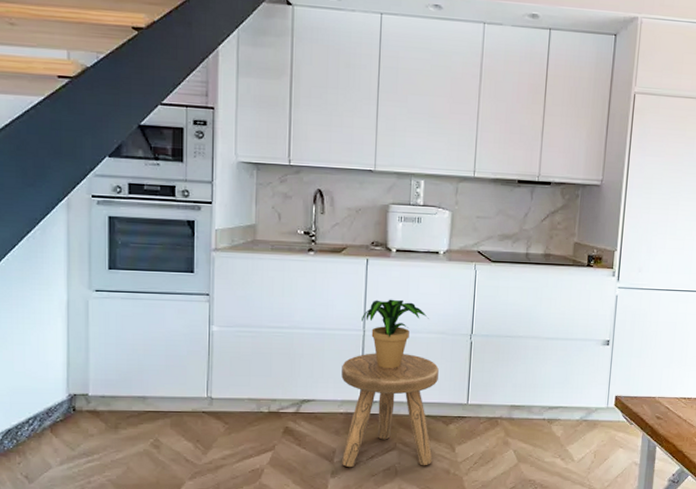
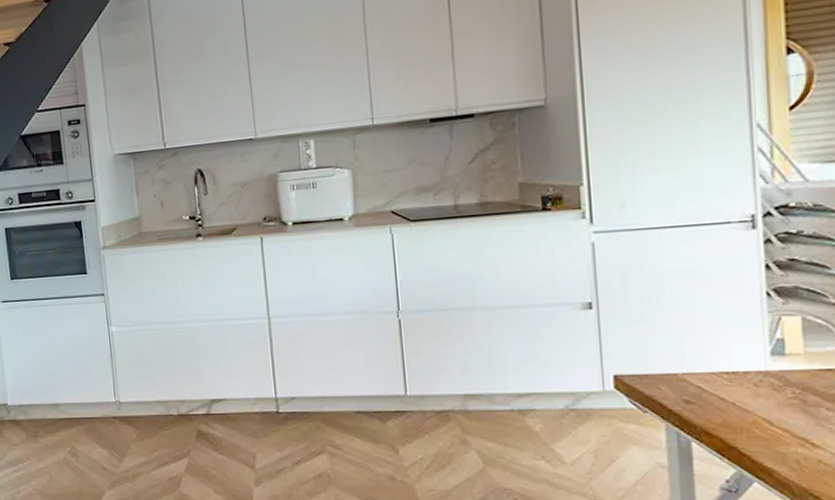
stool: present [341,353,439,468] -> none [250,340,372,475]
potted plant: present [362,299,429,369] -> none [264,278,343,360]

